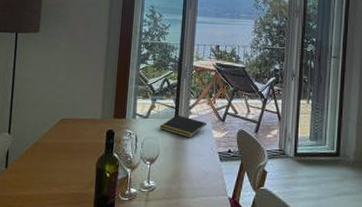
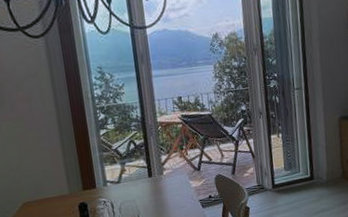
notepad: present [159,114,207,138] -> none [134,173,183,194]

